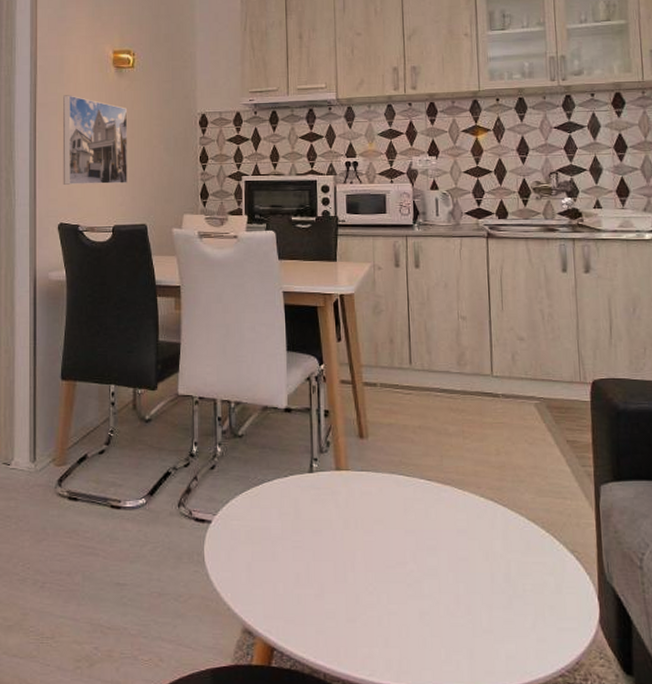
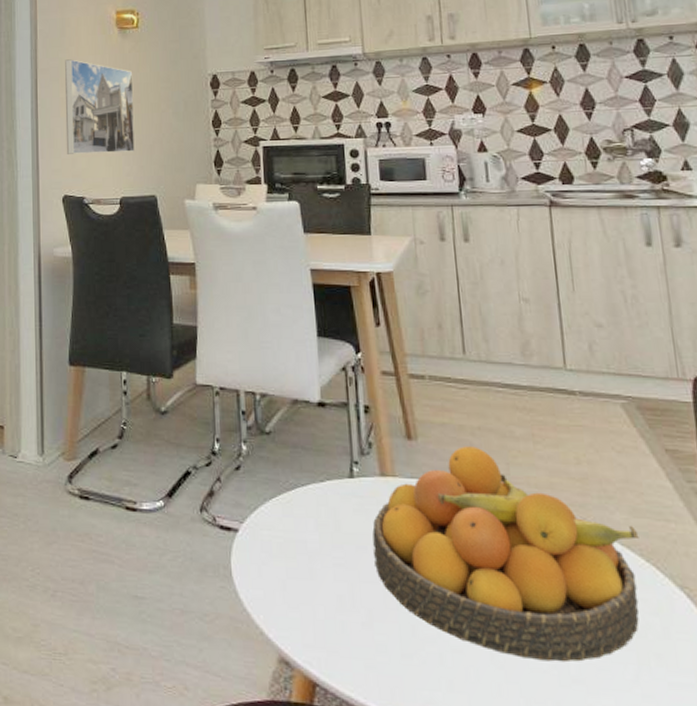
fruit bowl: none [327,443,542,617] -> present [372,446,639,663]

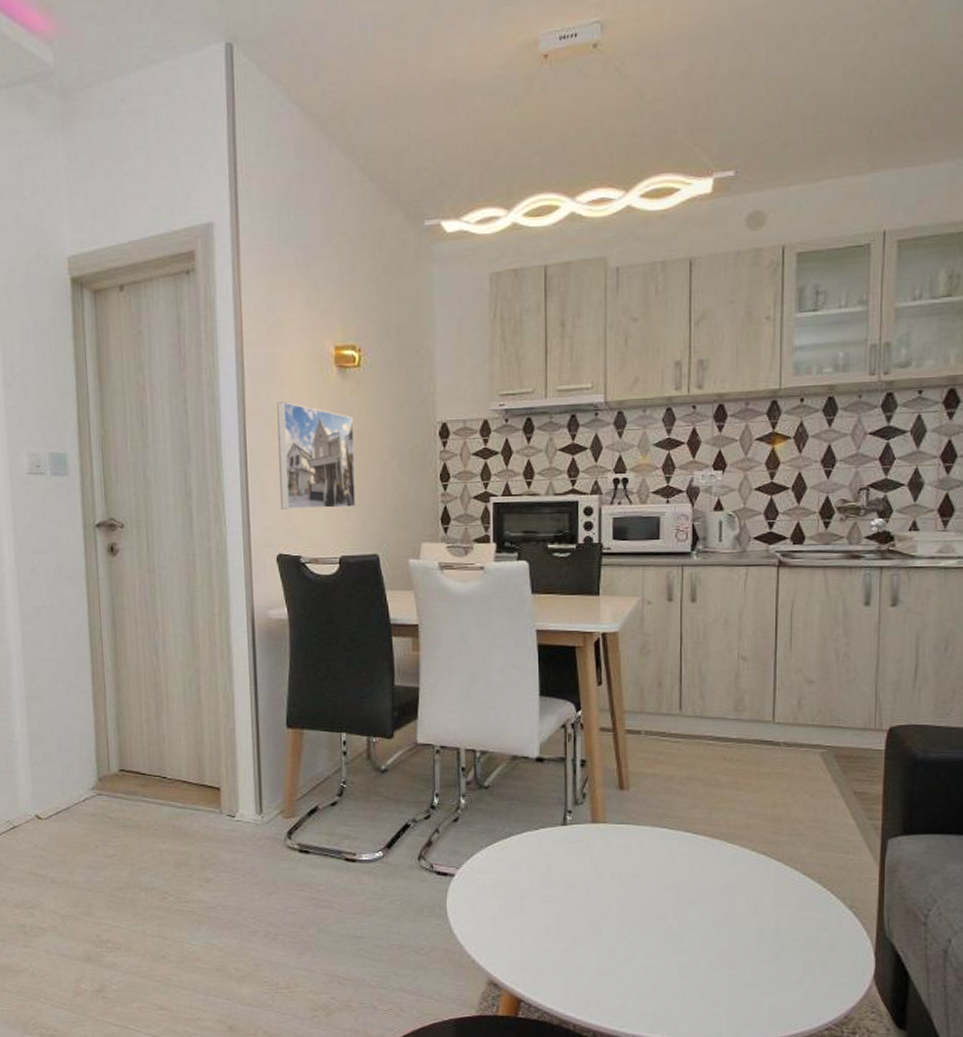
fruit bowl: present [372,446,639,663] -> none [581,794,820,972]

